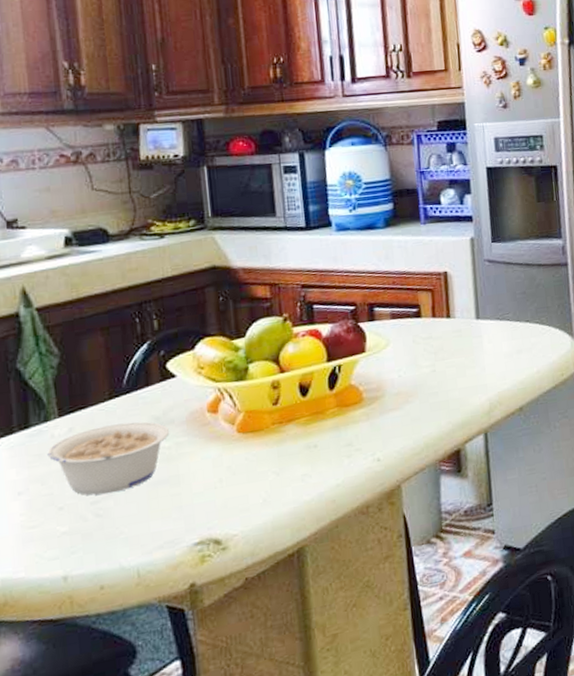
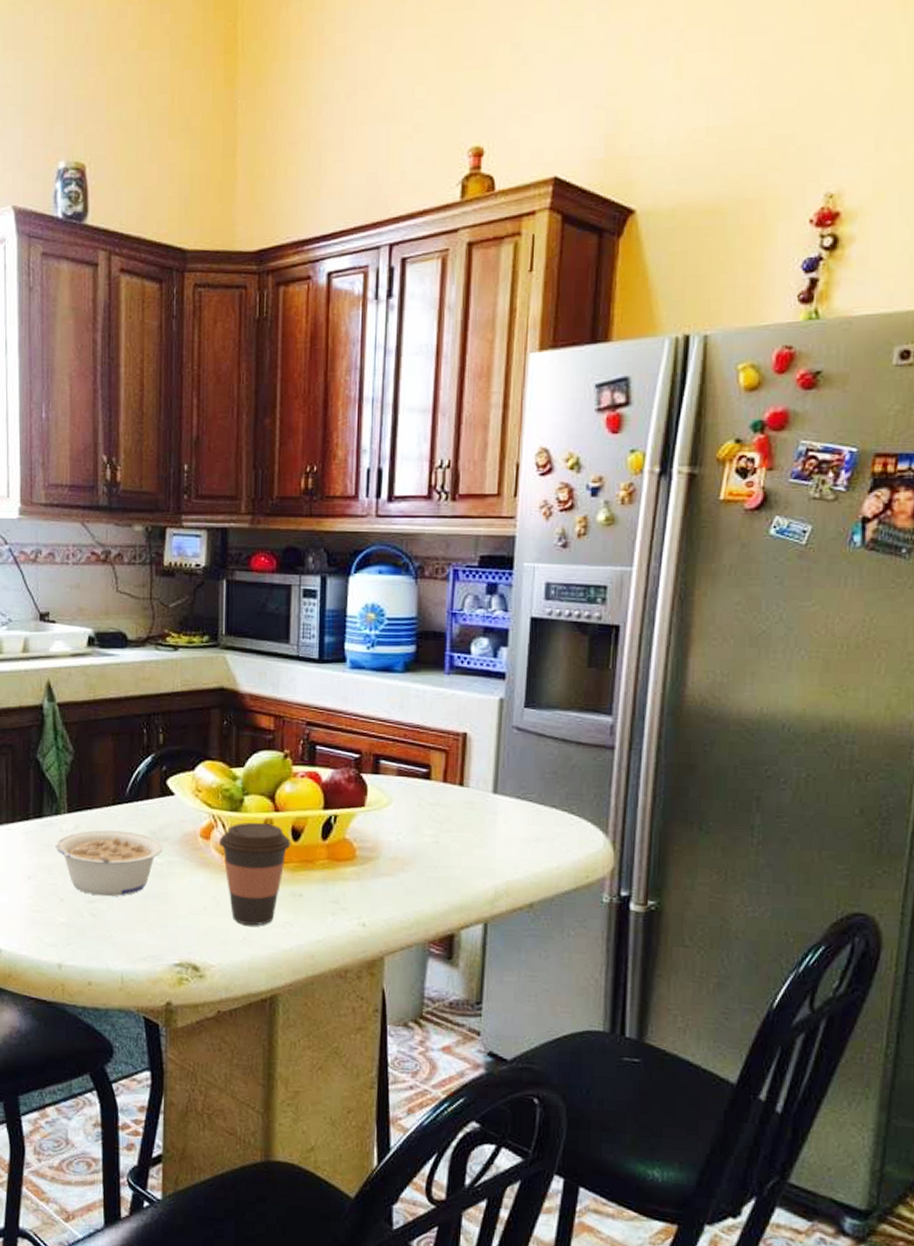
coffee cup: none [228,385,300,487] -> present [219,822,291,926]

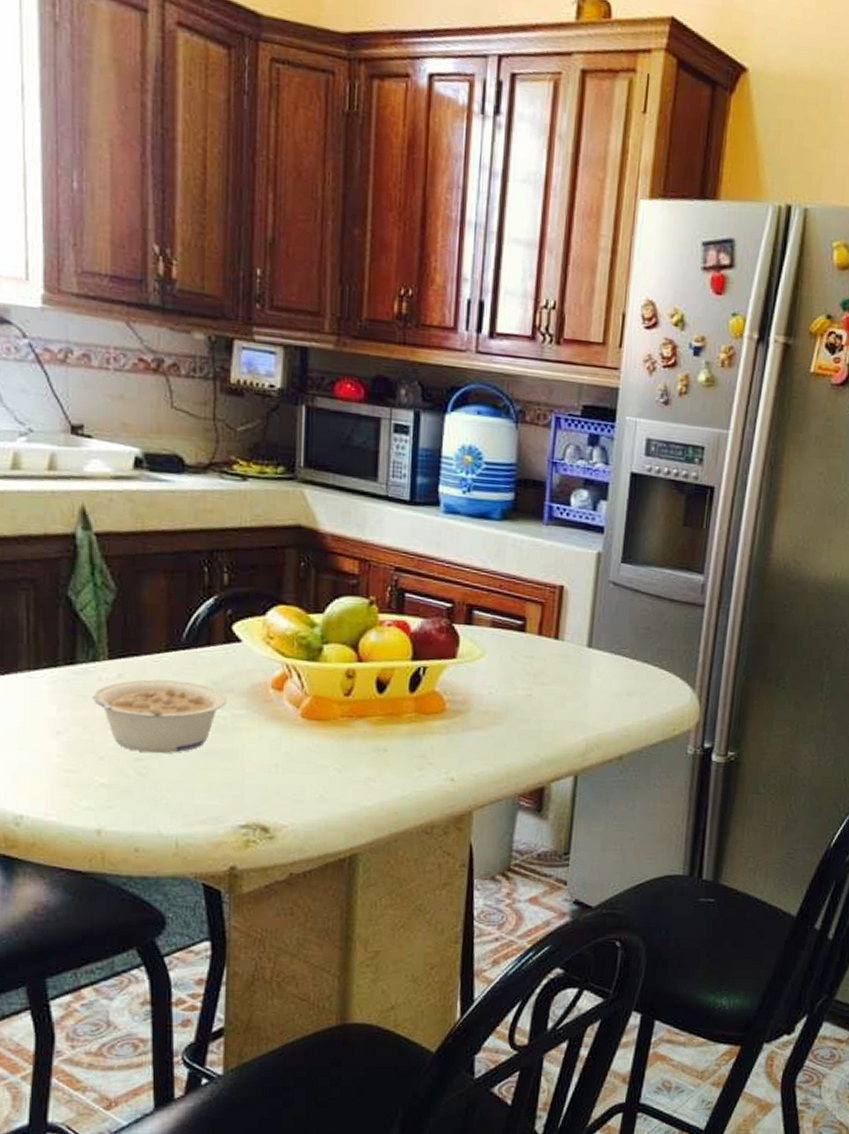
coffee cup: present [219,822,291,926] -> none [294,672,376,783]

